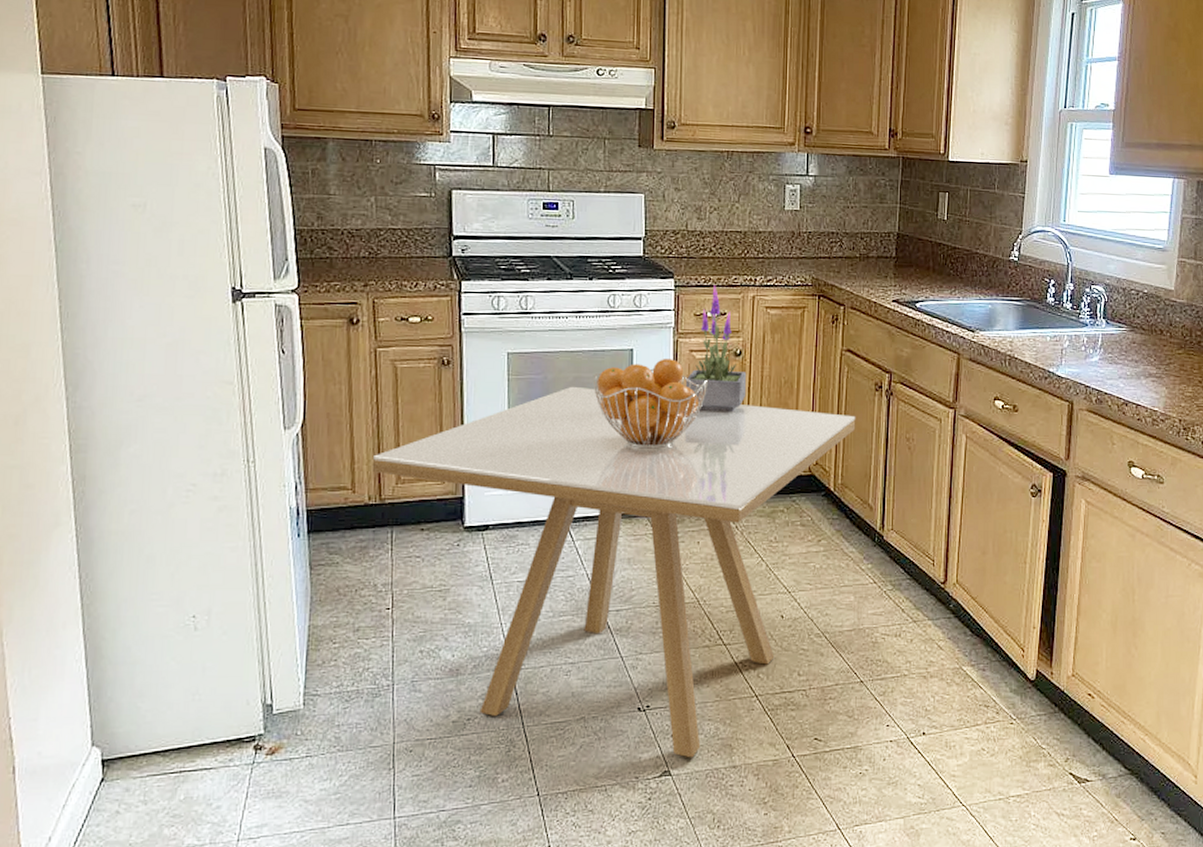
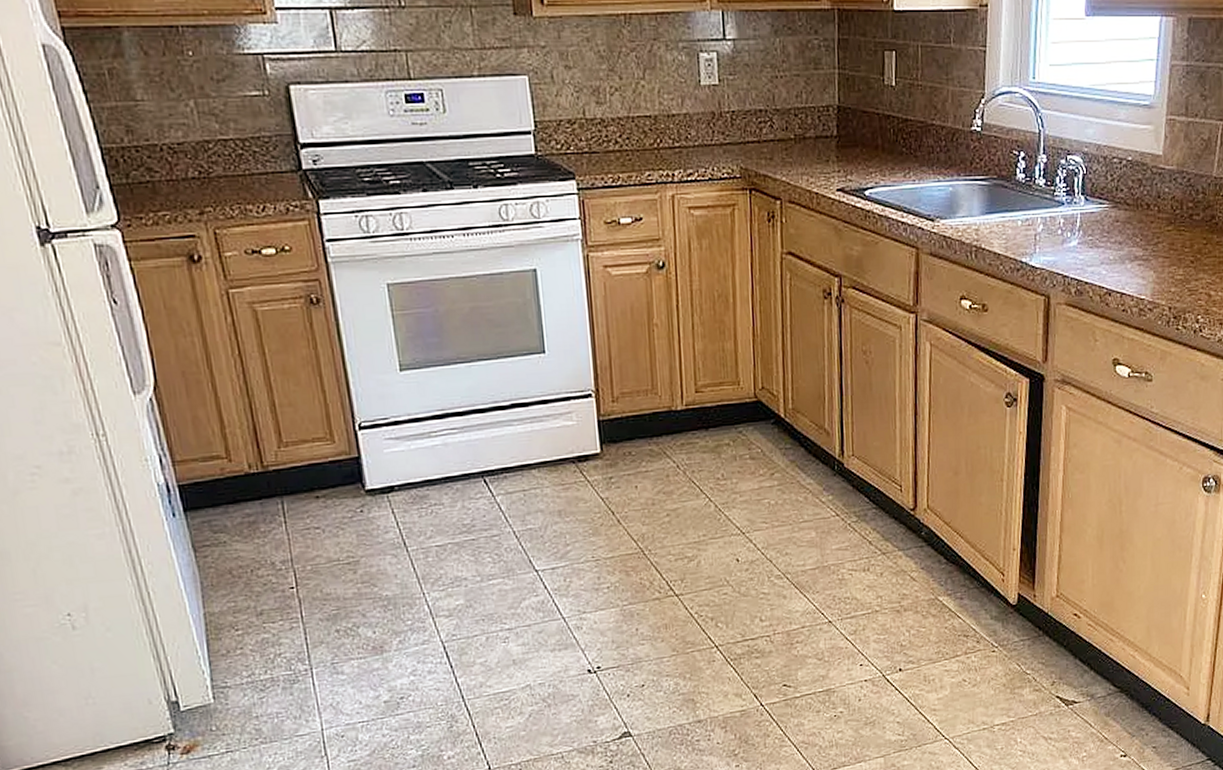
dining table: present [373,386,856,758] -> none [246,318,804,717]
fruit basket: present [593,359,709,449] -> none [492,278,630,386]
potted plant: present [685,285,747,413] -> none [602,185,675,337]

